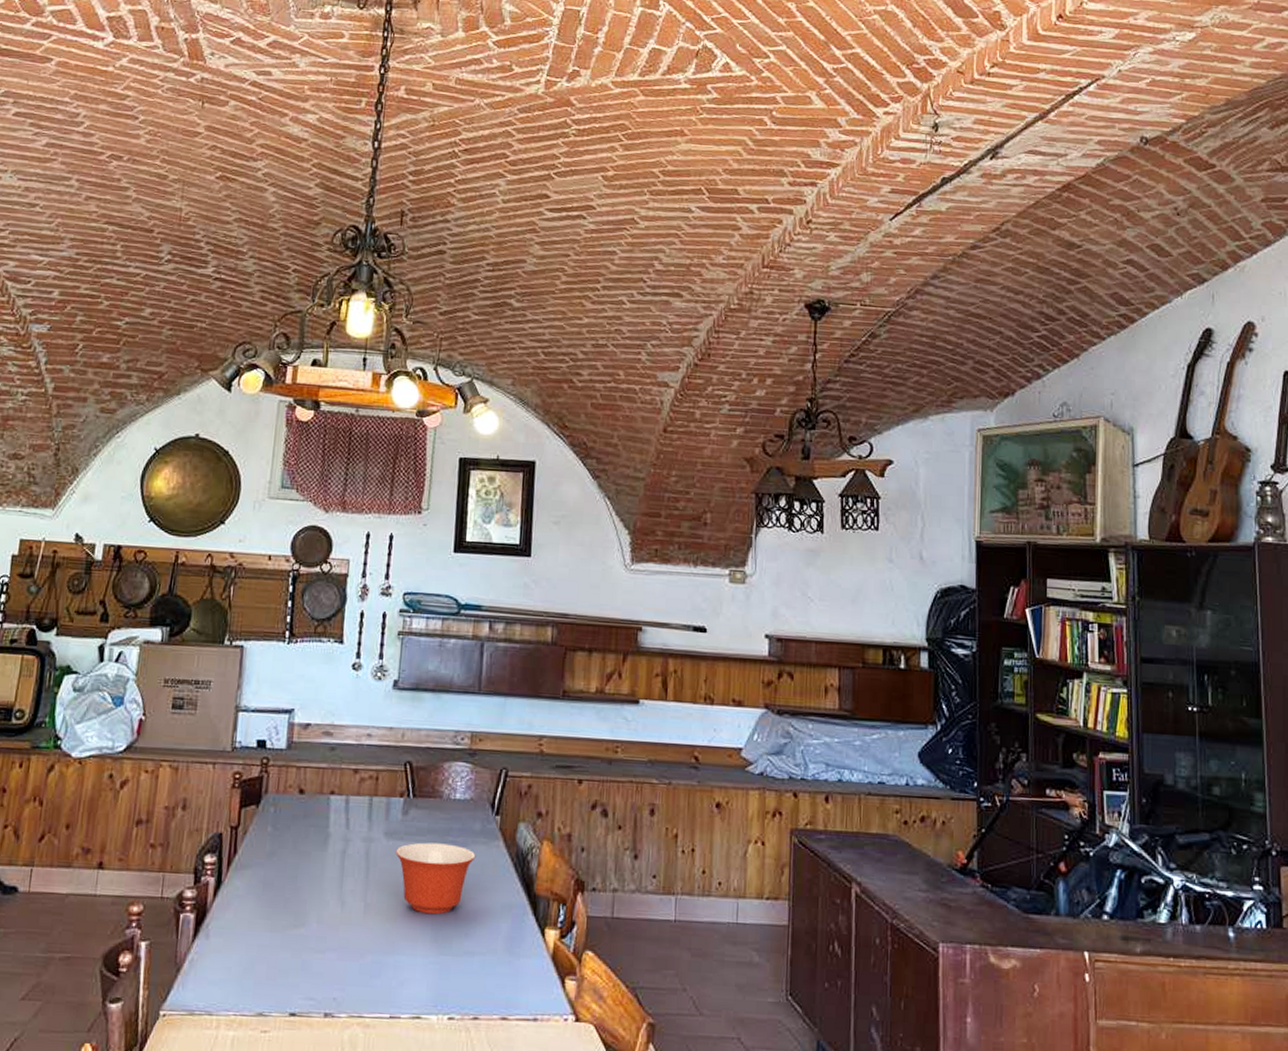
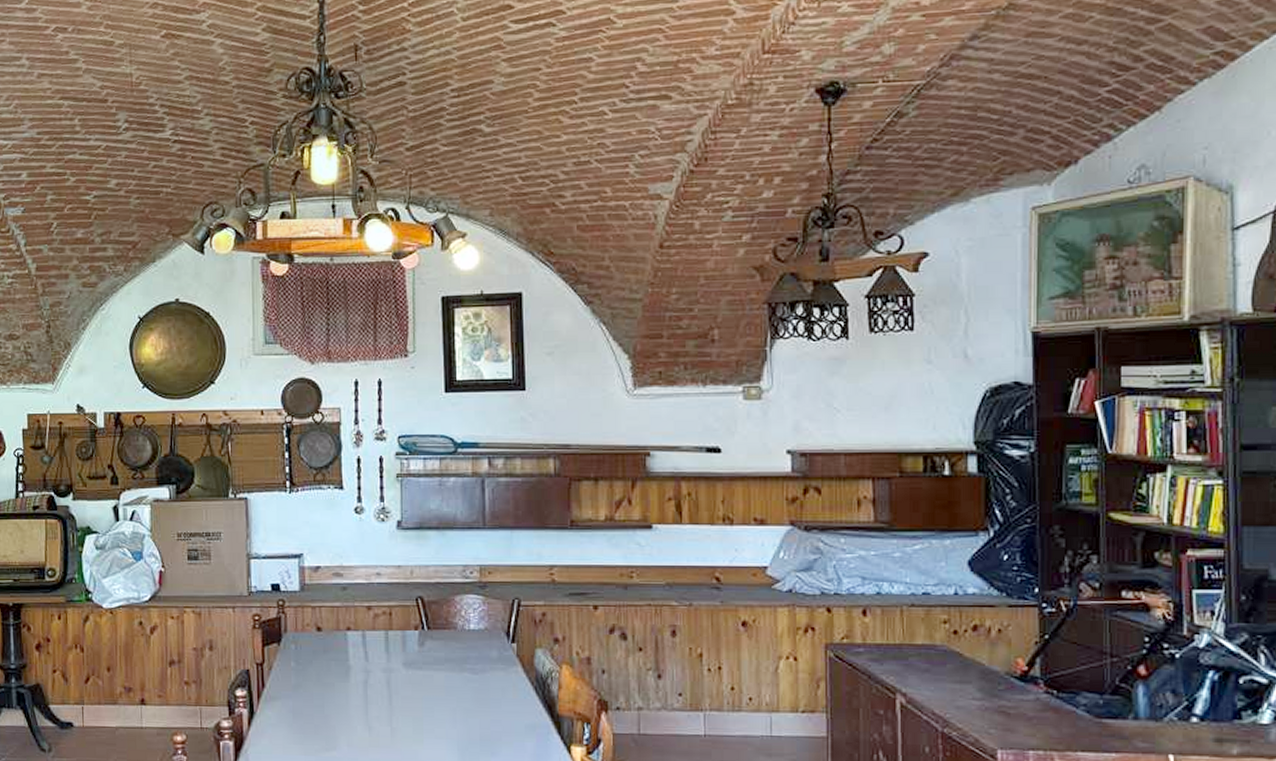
mixing bowl: present [395,842,476,915] -> none [416,671,495,736]

